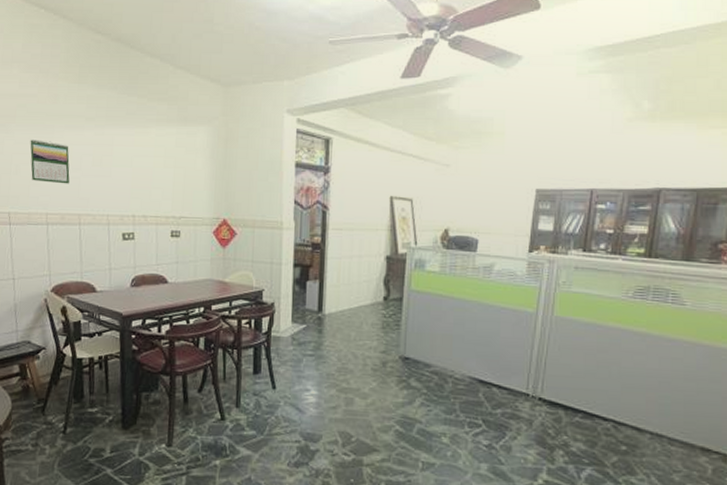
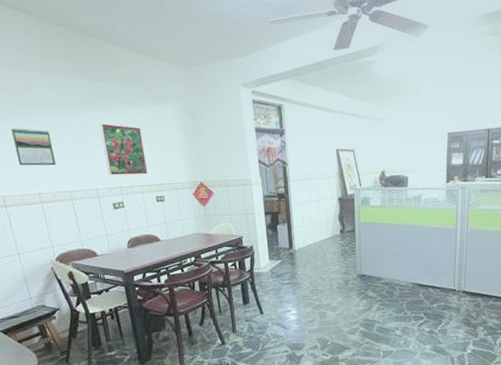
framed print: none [122,143,167,204] -> present [99,123,148,176]

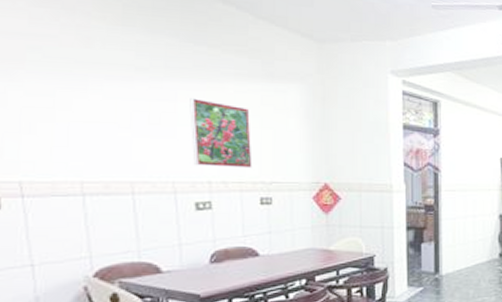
calendar: present [11,128,56,166] -> none [50,90,115,146]

